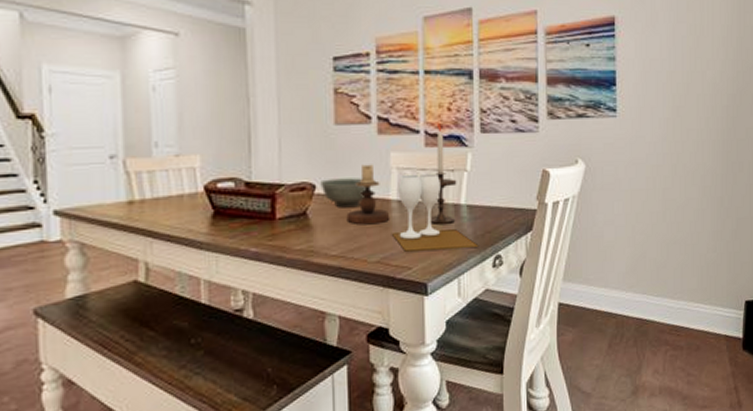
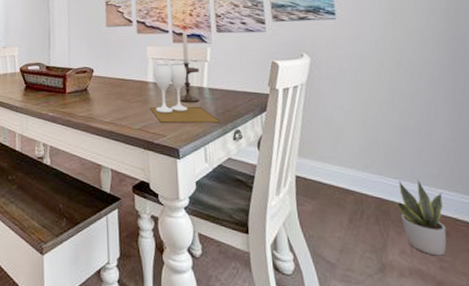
bowl: present [320,178,370,208] -> none [97,65,133,87]
candlestick: present [346,164,389,225] -> none [115,55,147,100]
potted plant: none [656,294,698,372] -> present [397,179,447,256]

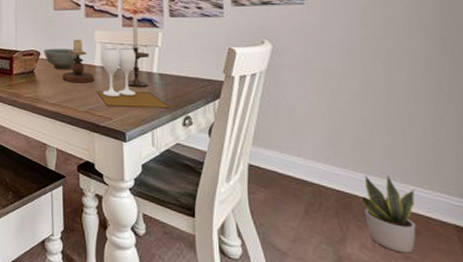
bowl: none [97,65,133,87] -> present [43,48,80,70]
candlestick: none [115,55,147,100] -> present [62,39,94,83]

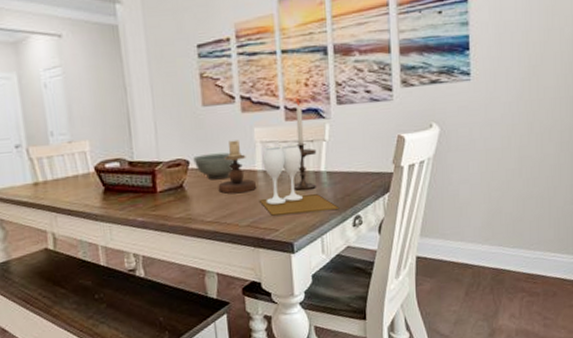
potted plant: present [360,174,417,254] -> none [512,245,555,316]

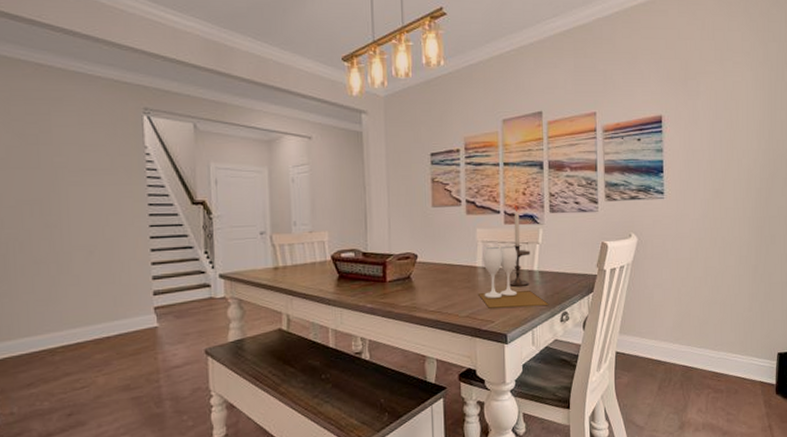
bowl: present [193,152,238,180] -> none [421,249,461,273]
candlestick: present [218,139,256,194] -> none [442,238,476,287]

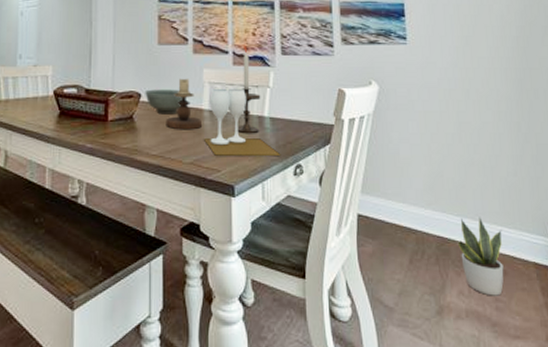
bowl: none [421,249,461,273] -> present [145,89,186,115]
candlestick: none [442,238,476,287] -> present [166,78,201,130]
potted plant: none [699,346,736,411] -> present [457,216,504,296]

